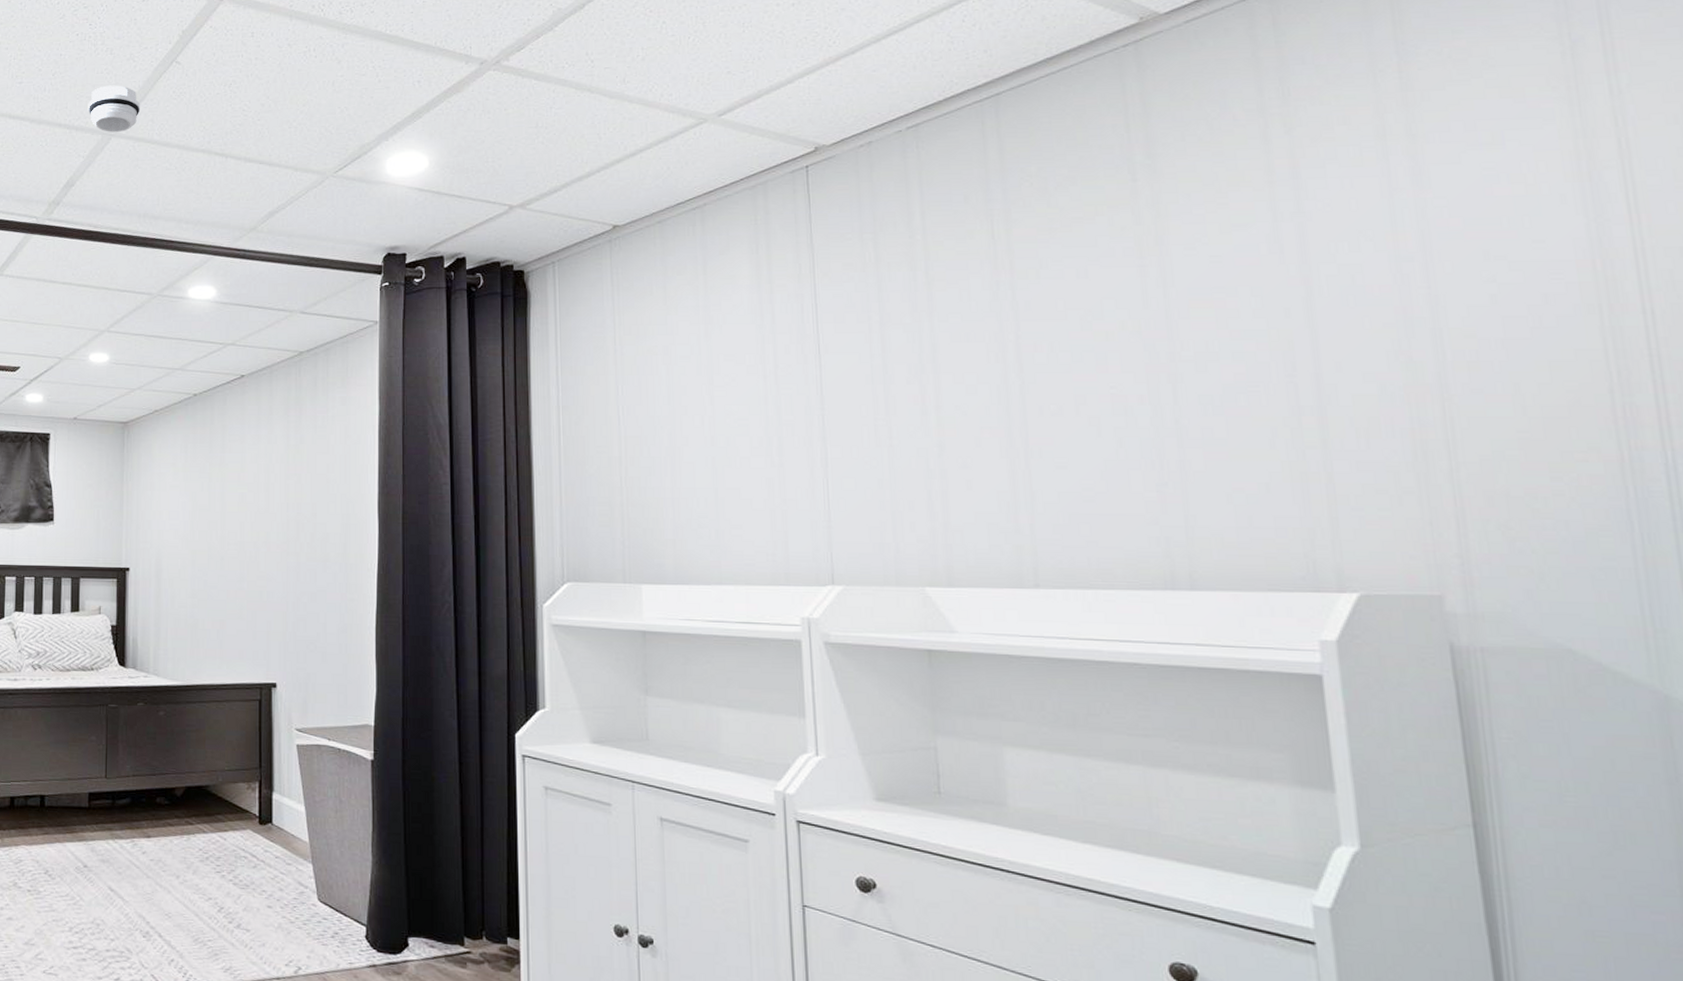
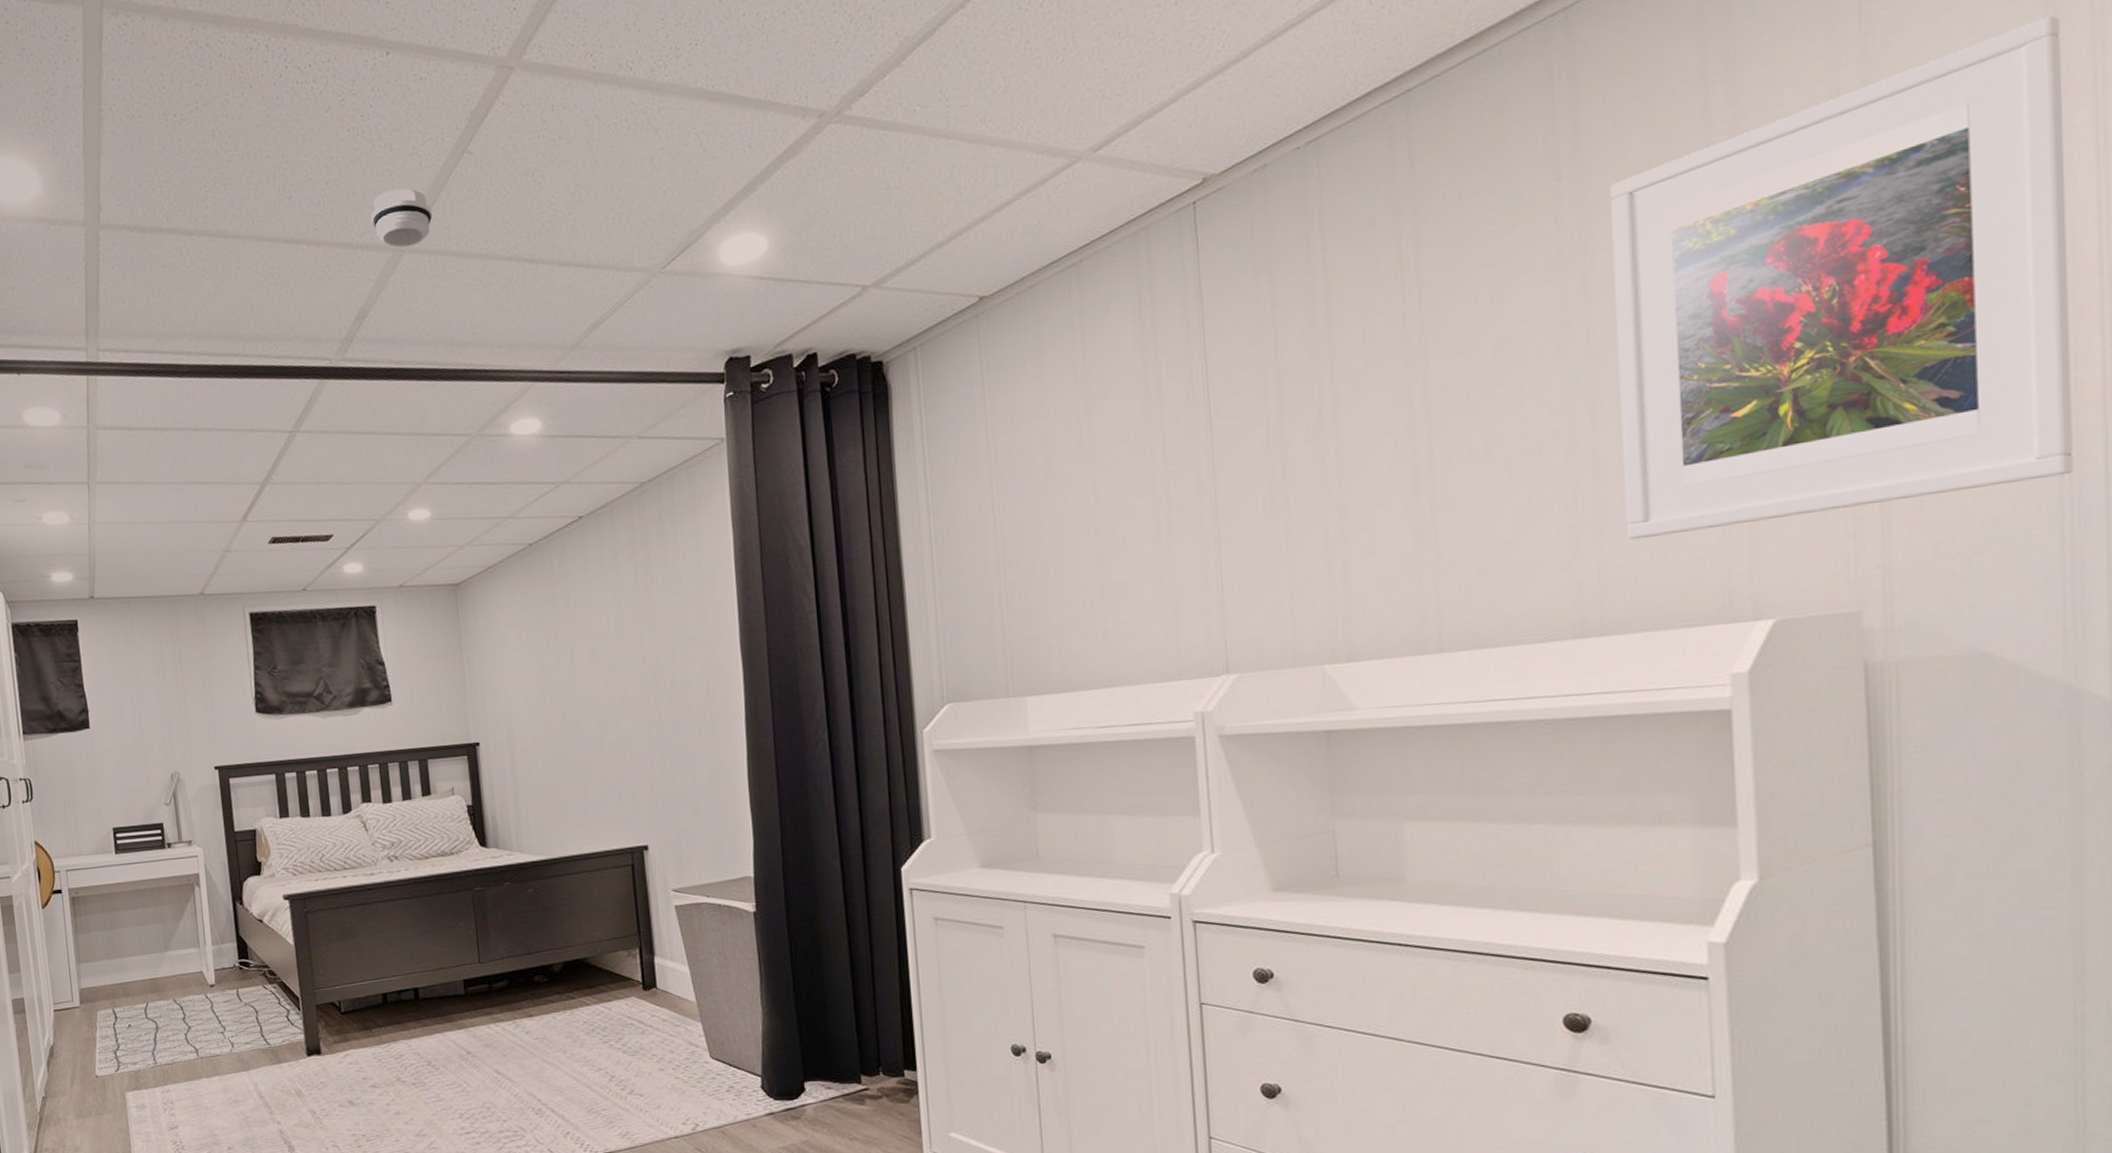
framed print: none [1181,89,1638,504] -> present [1610,15,2074,540]

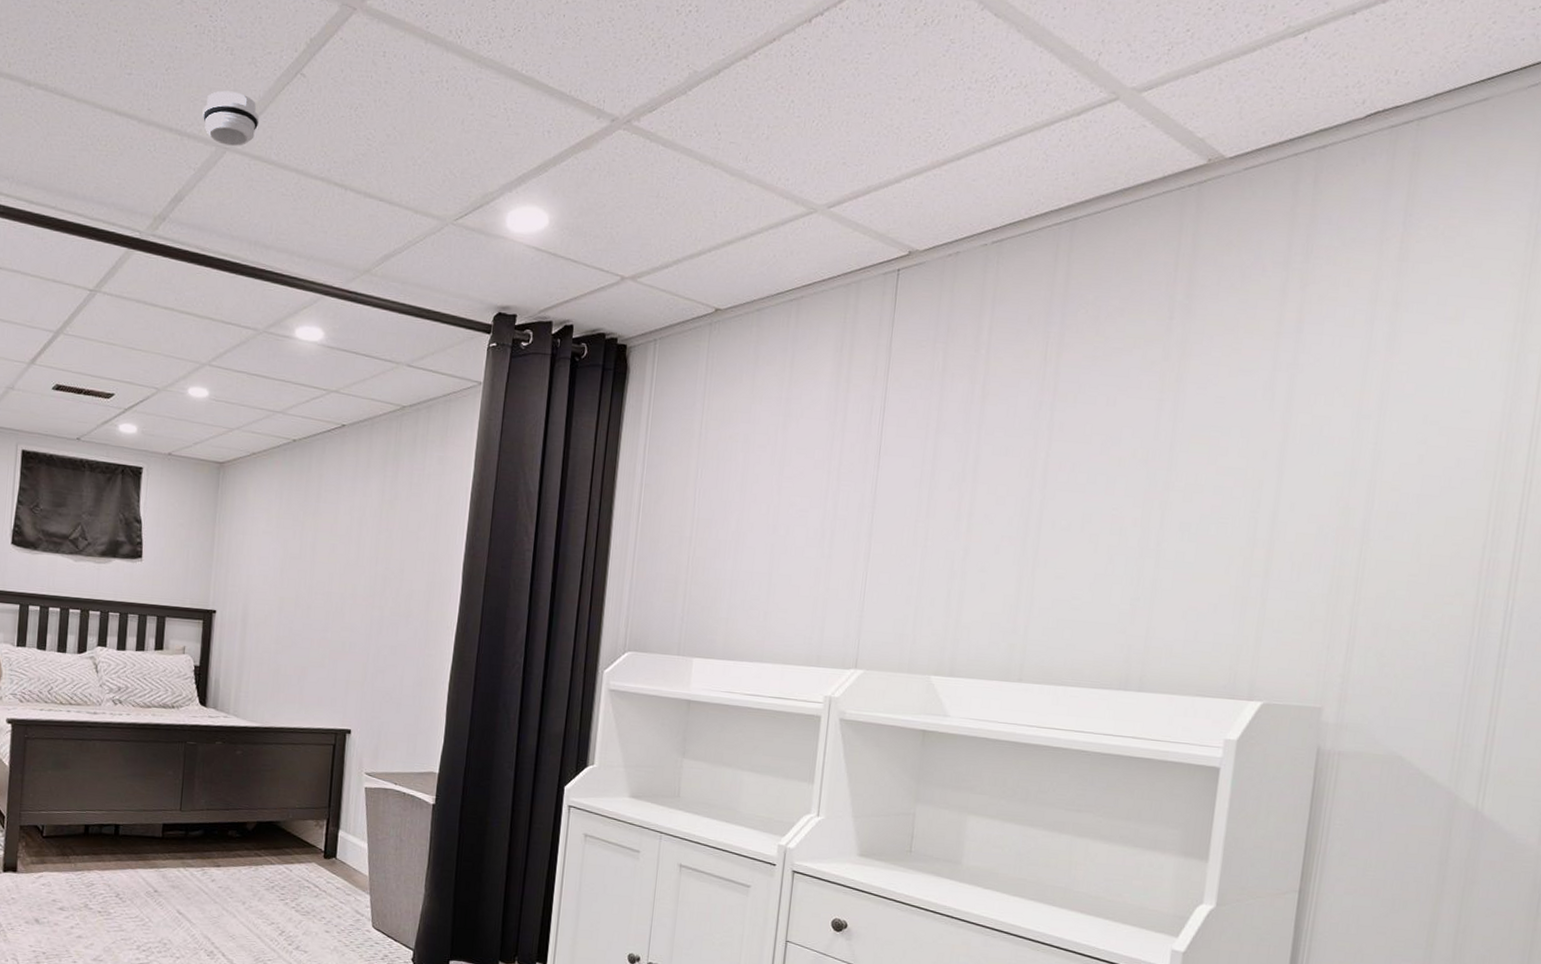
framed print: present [1610,15,2074,540] -> none [1171,276,1531,631]

